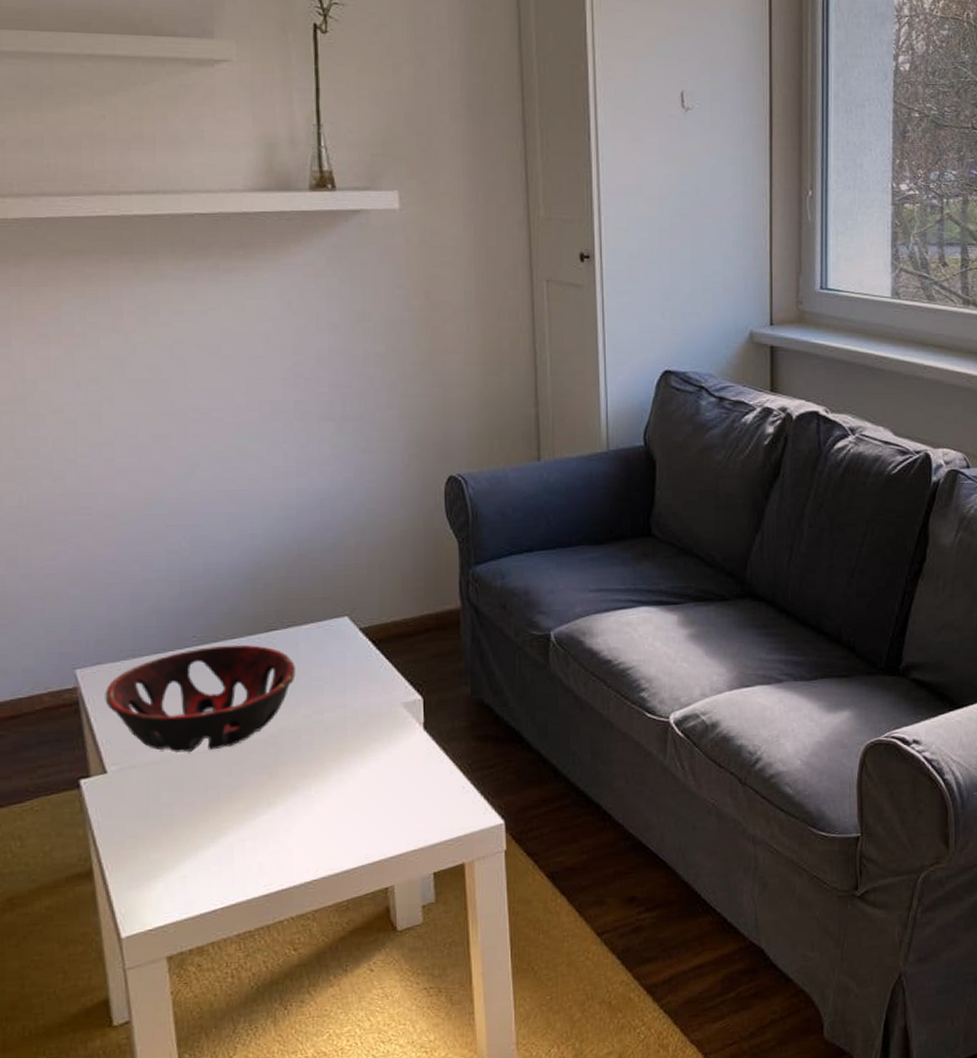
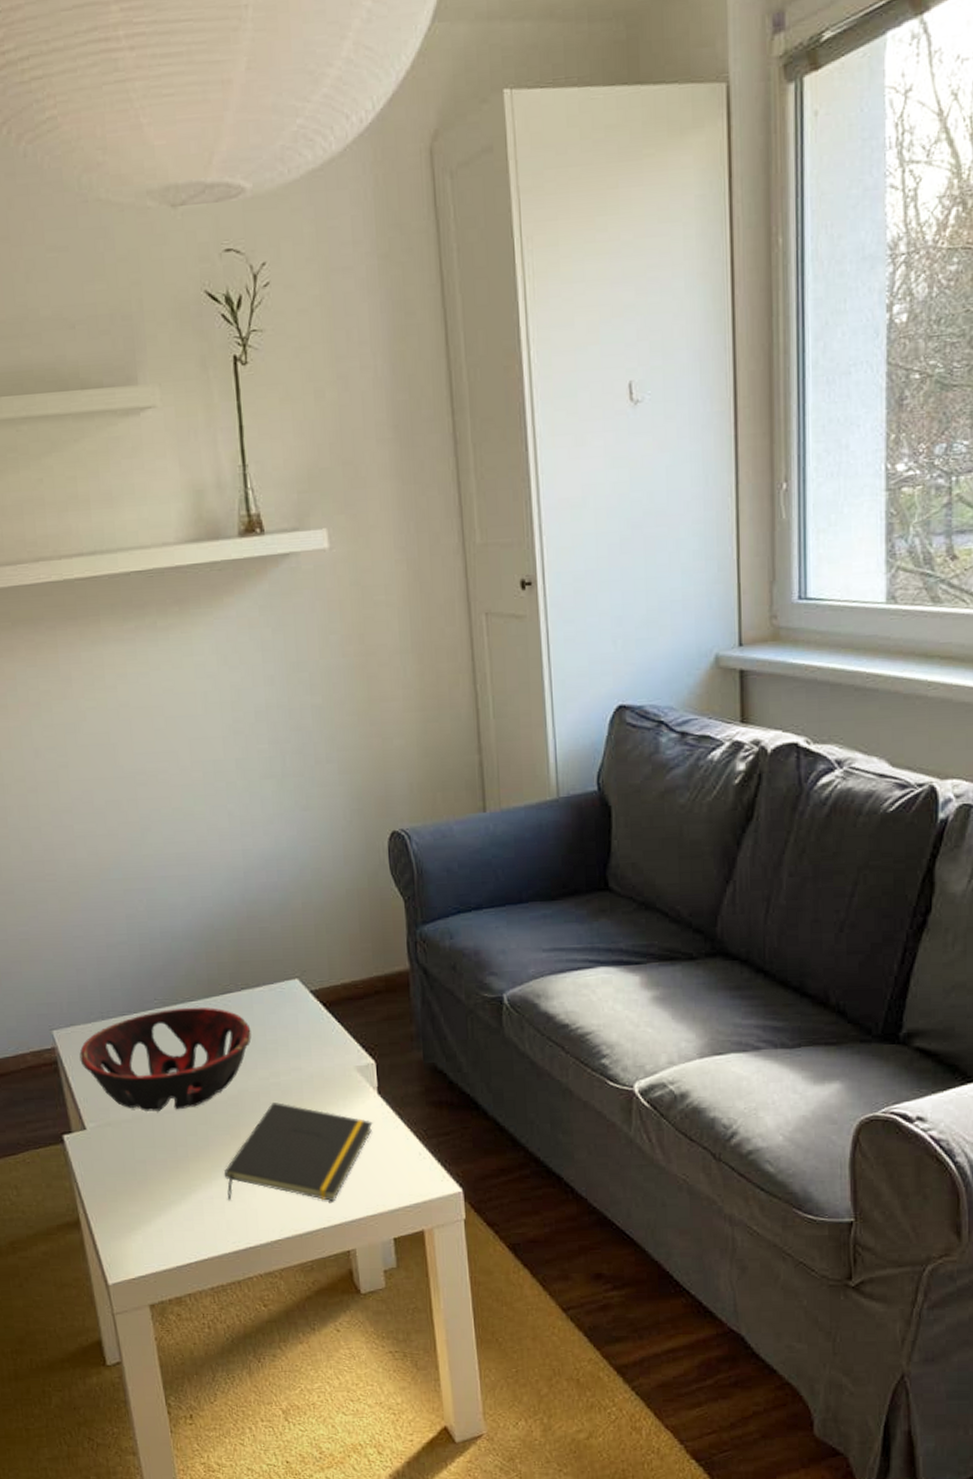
notepad: none [258,740,417,843] -> present [224,1102,373,1201]

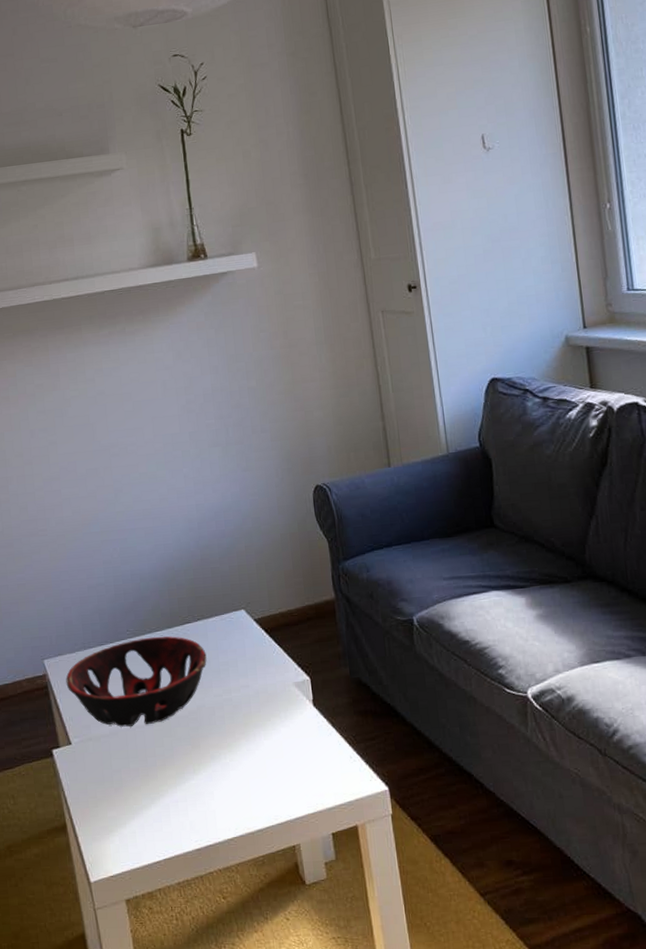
notepad: present [224,1102,373,1201] -> none [186,716,310,804]

